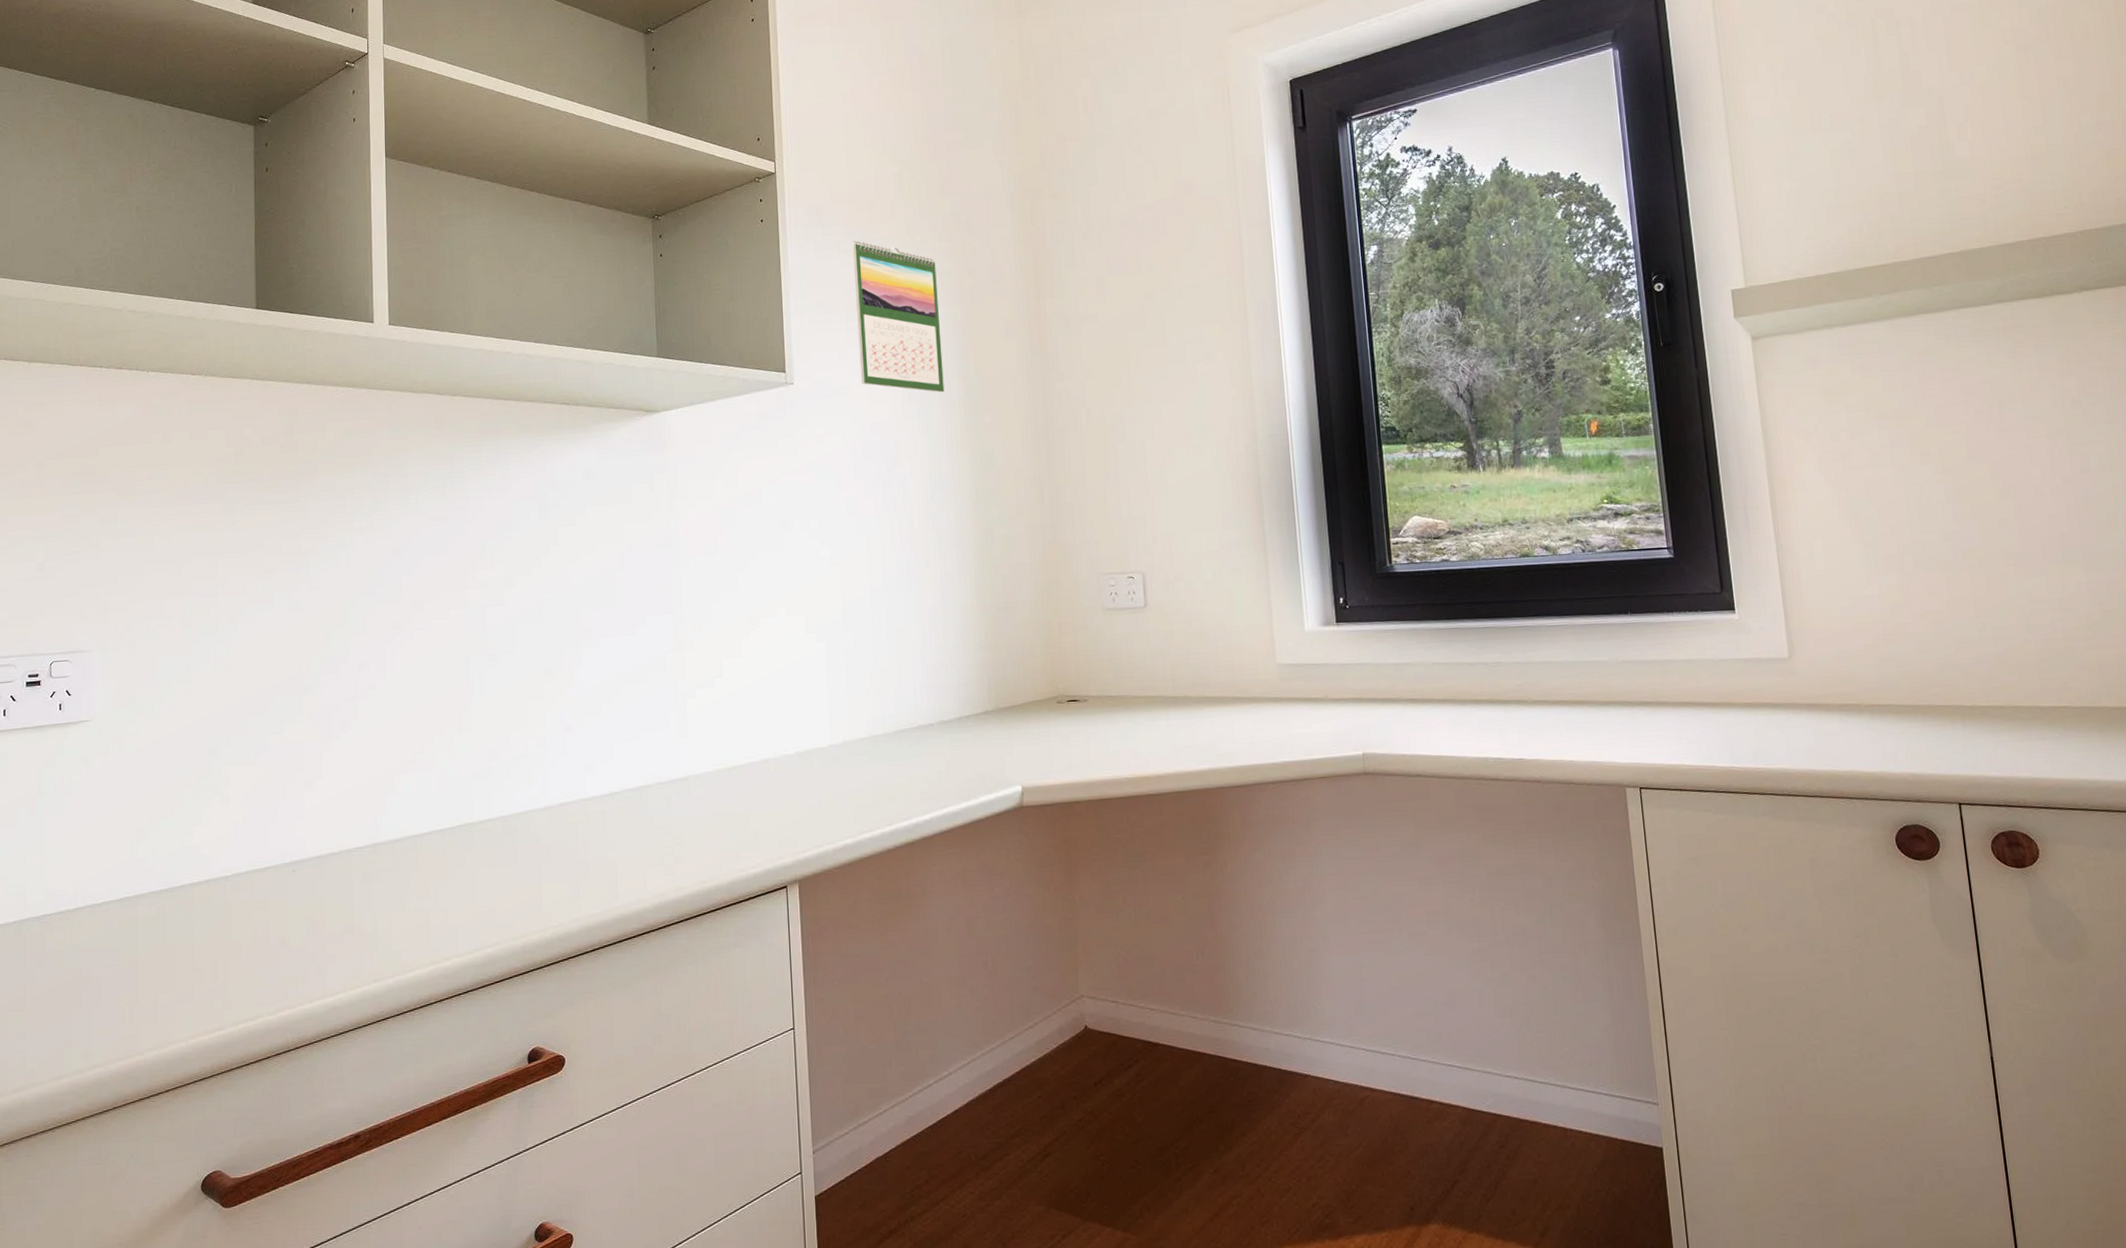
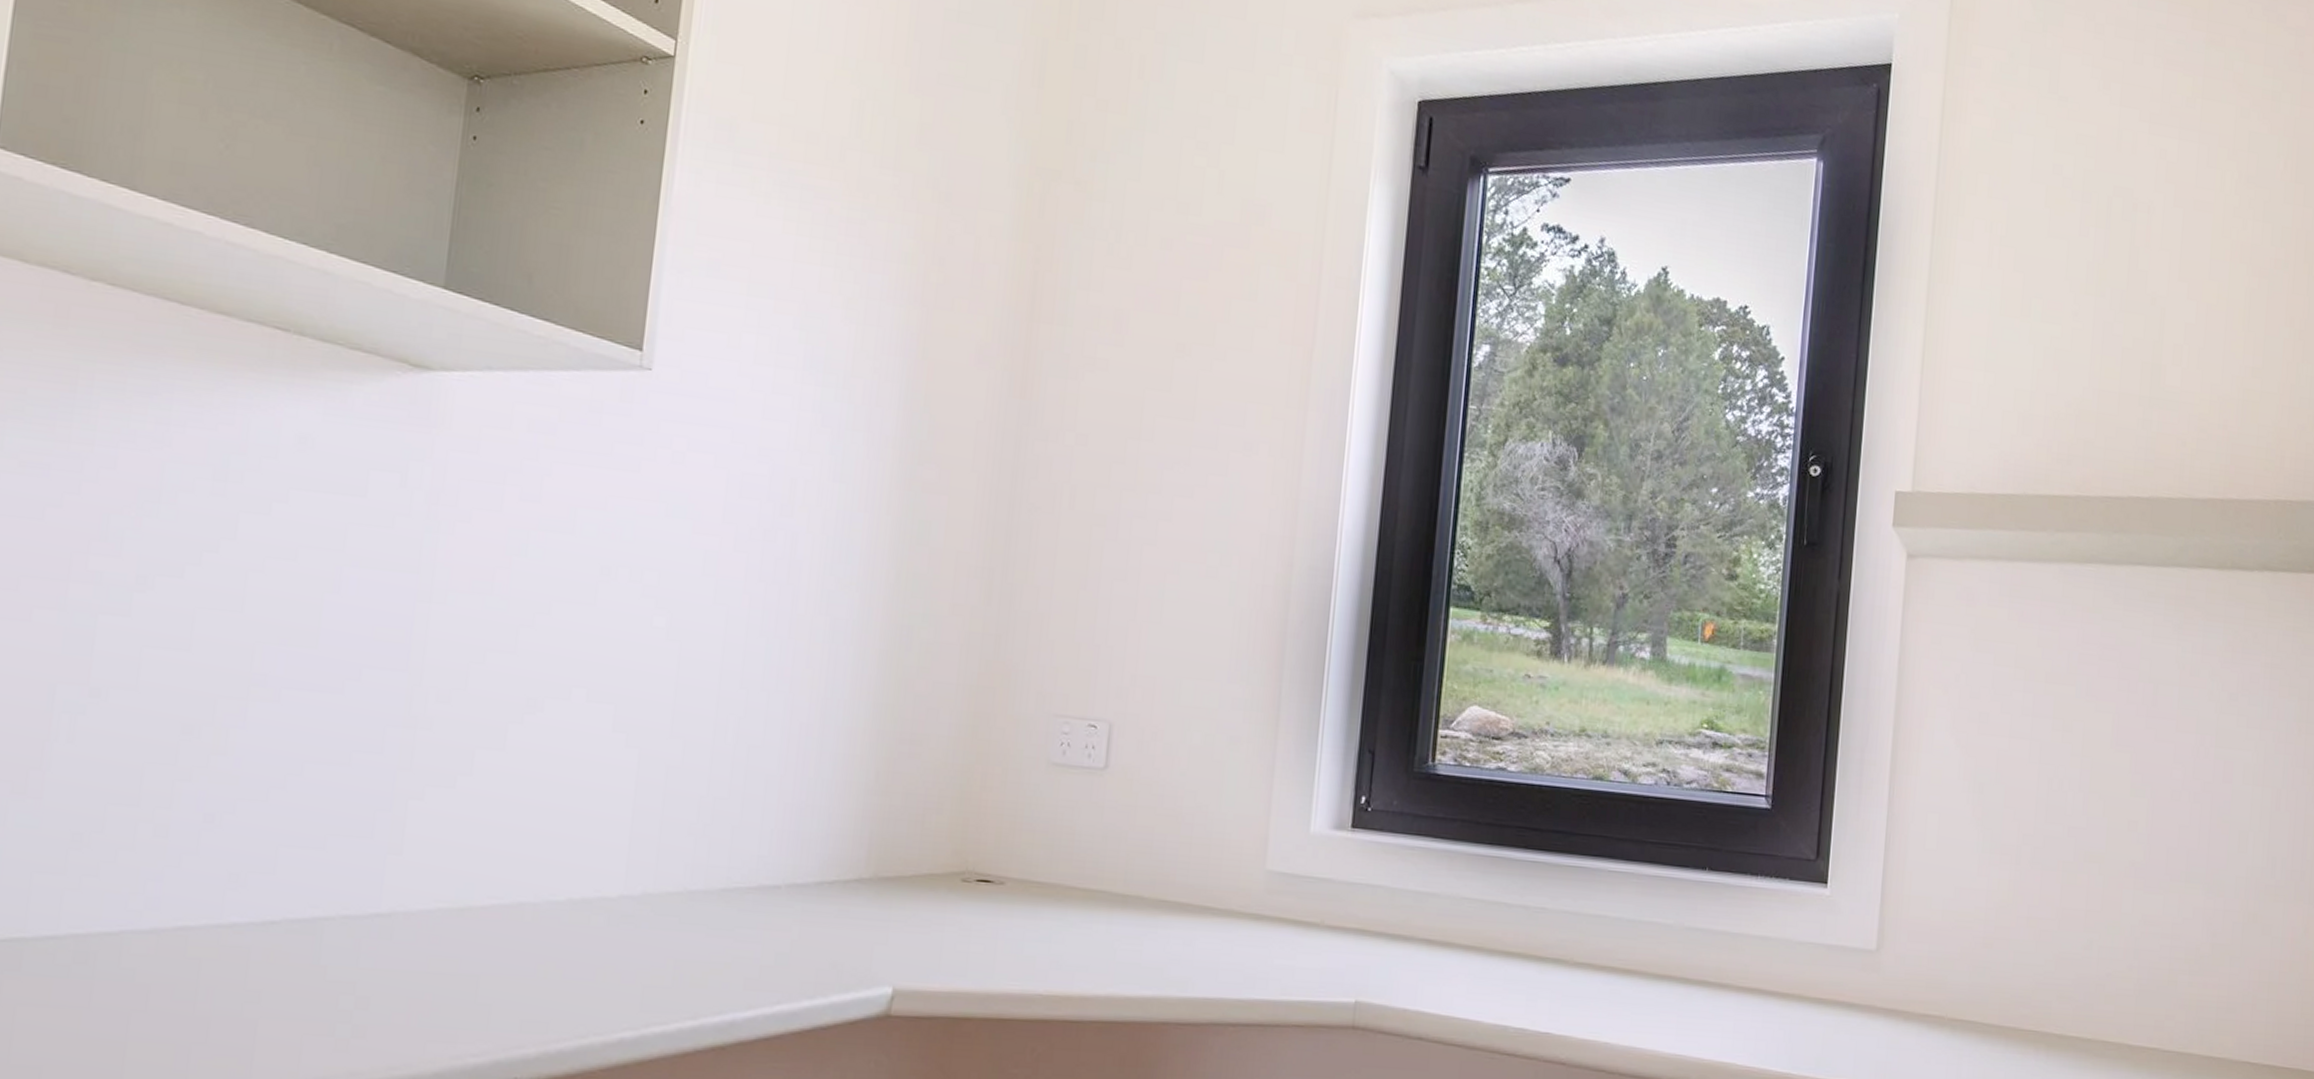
calendar: present [852,240,944,393] -> none [754,181,893,425]

